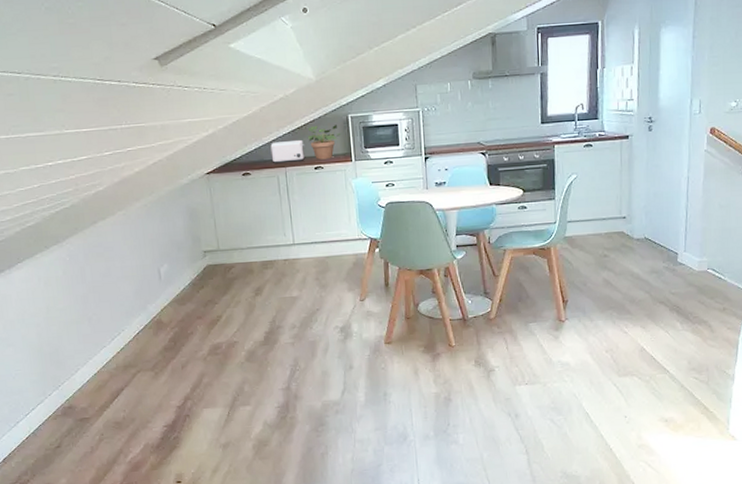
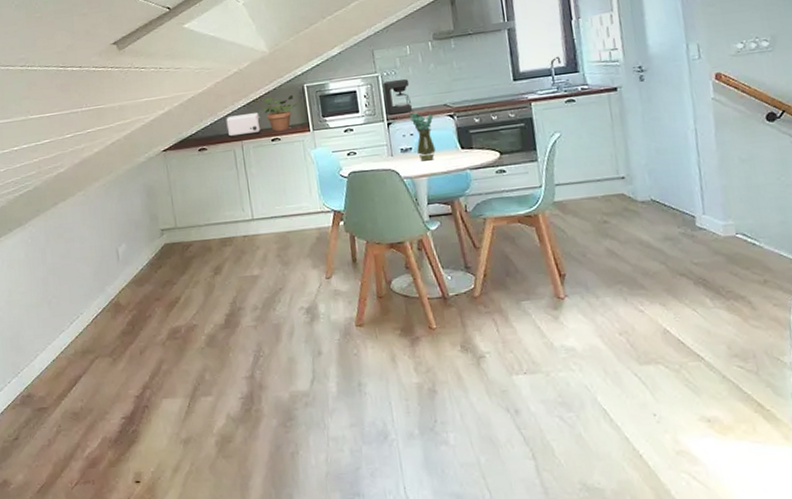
coffee maker: none [423,115,448,150] -> present [383,78,412,115]
vase: none [444,146,468,195] -> present [408,110,436,161]

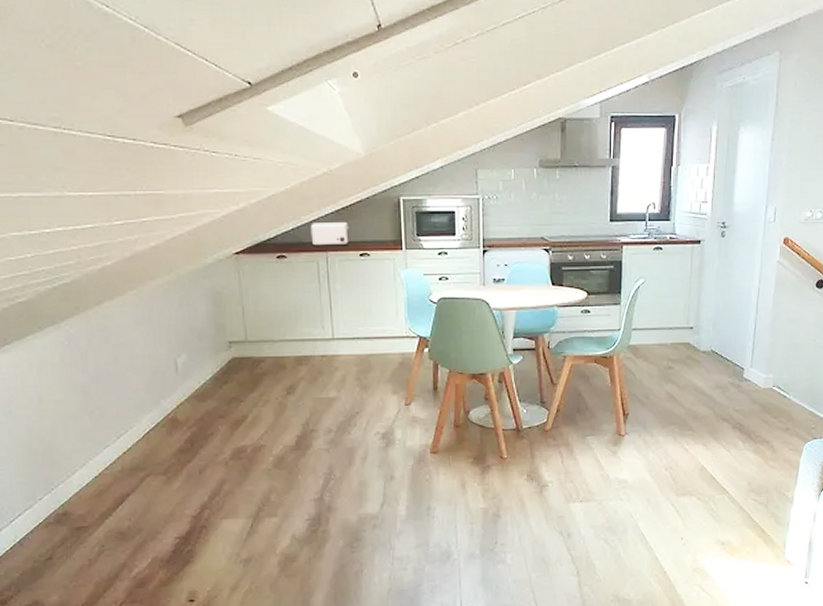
potted plant: present [262,95,298,132] -> none [352,206,391,246]
coffee maker: present [383,78,412,115] -> none [483,204,510,242]
vase: present [408,110,436,161] -> none [505,239,530,294]

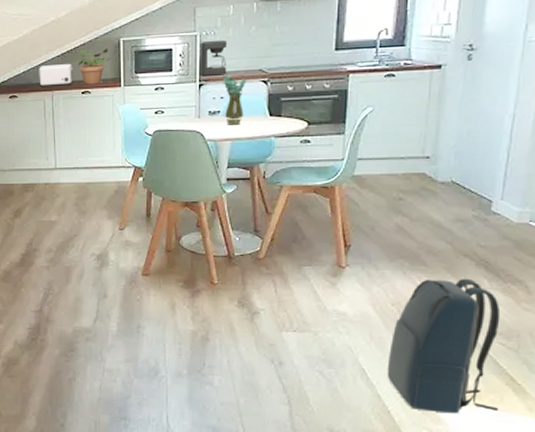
potted plant: none [352,206,391,246] -> present [76,49,112,84]
coffee maker: none [483,204,510,242] -> present [200,39,228,76]
vase: none [505,239,530,294] -> present [221,72,247,125]
backpack: none [663,440,753,568] -> present [387,278,501,413]

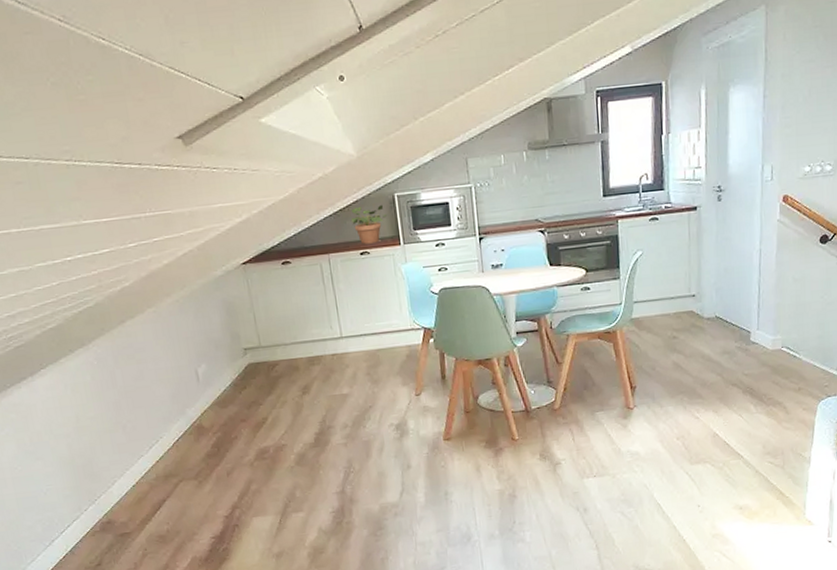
toaster: present [39,64,74,88] -> none [311,223,349,251]
coffee maker: present [200,39,228,76] -> none [476,190,504,229]
vase: present [221,72,247,125] -> none [500,224,526,278]
backpack: present [387,278,501,413] -> none [679,405,773,535]

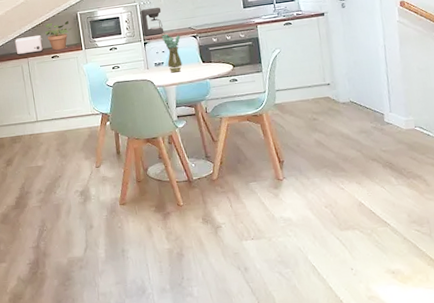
toaster: none [311,223,349,251] -> present [15,35,43,56]
coffee maker: none [476,190,504,229] -> present [140,7,164,36]
vase: none [500,224,526,278] -> present [160,32,183,73]

